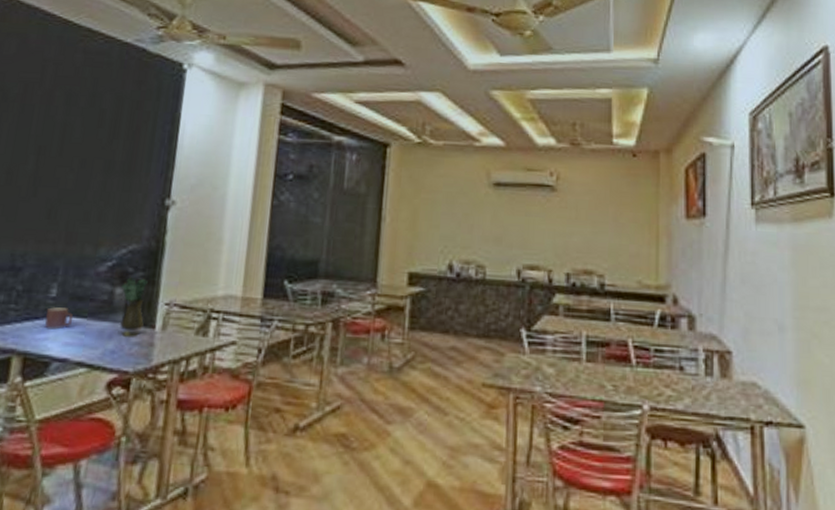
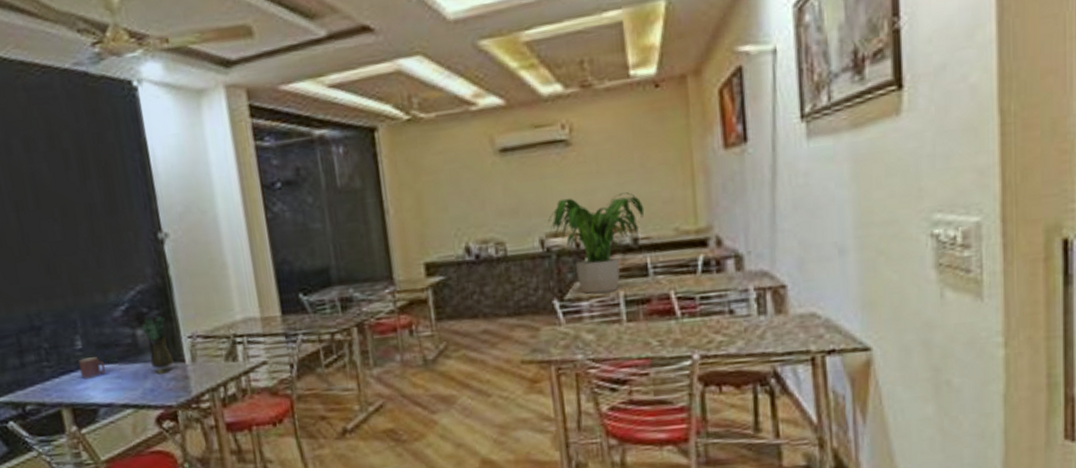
potted plant: none [527,236,613,331] -> present [548,192,645,294]

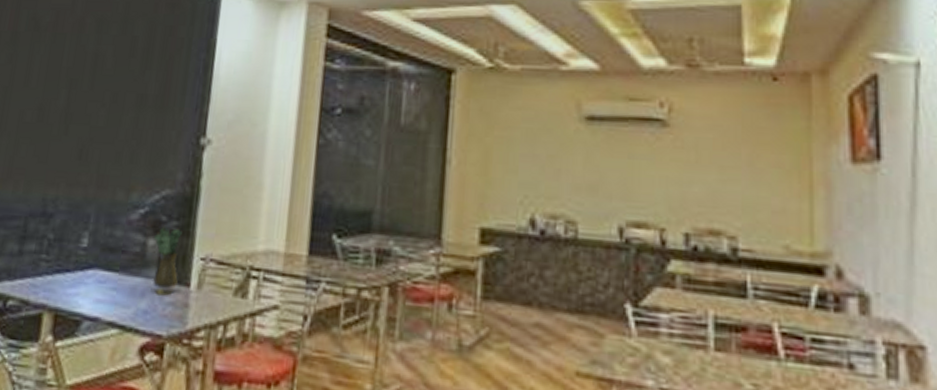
mug: present [78,357,105,380] -> none [75,259,104,285]
potted plant: present [548,192,645,294] -> none [631,185,749,309]

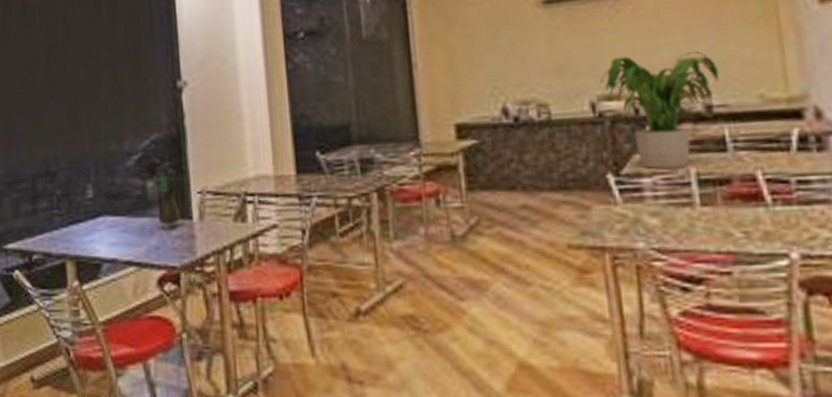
potted plant: none [631,185,749,309] -> present [600,51,720,170]

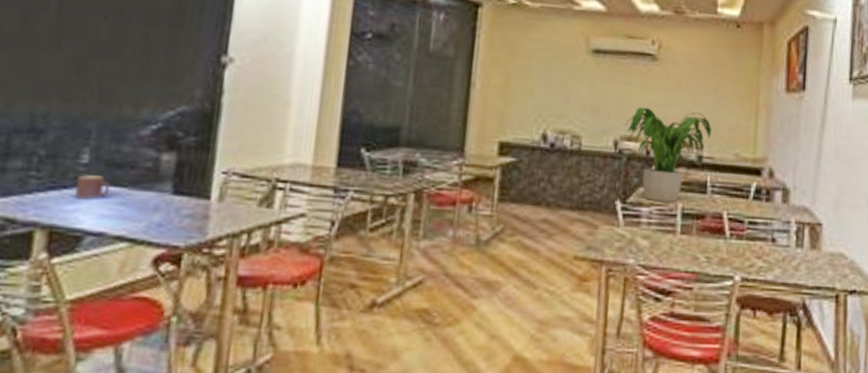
mug: none [87,208,113,231] -> present [74,175,110,201]
vase: present [150,166,181,232] -> none [167,139,201,210]

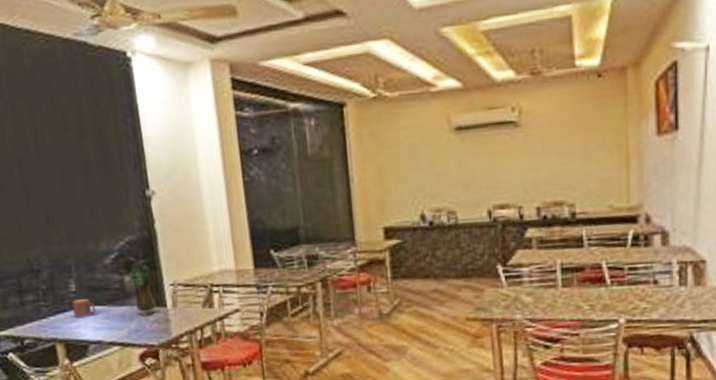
vase: none [167,139,201,210] -> present [127,263,157,318]
potted plant: present [624,106,712,203] -> none [496,171,583,261]

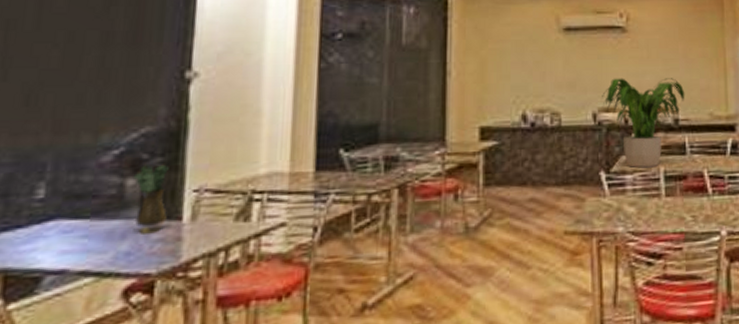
mug: present [71,299,96,319] -> none [30,210,70,238]
potted plant: none [496,171,583,261] -> present [602,78,685,168]

